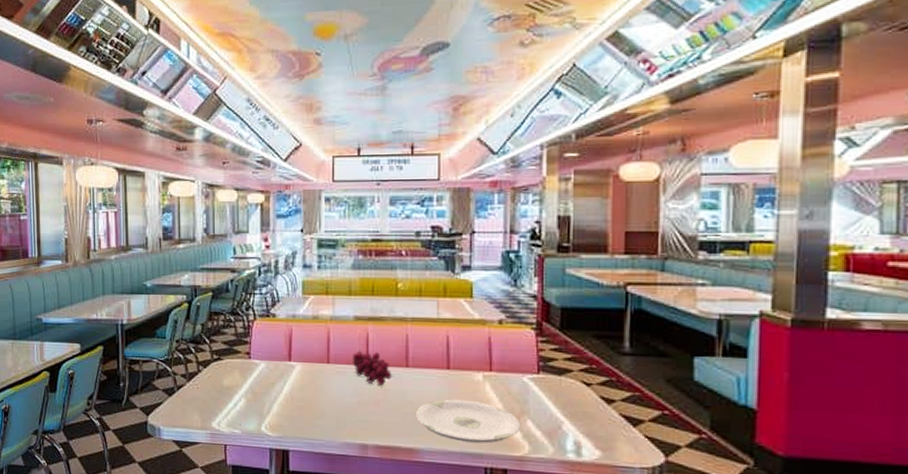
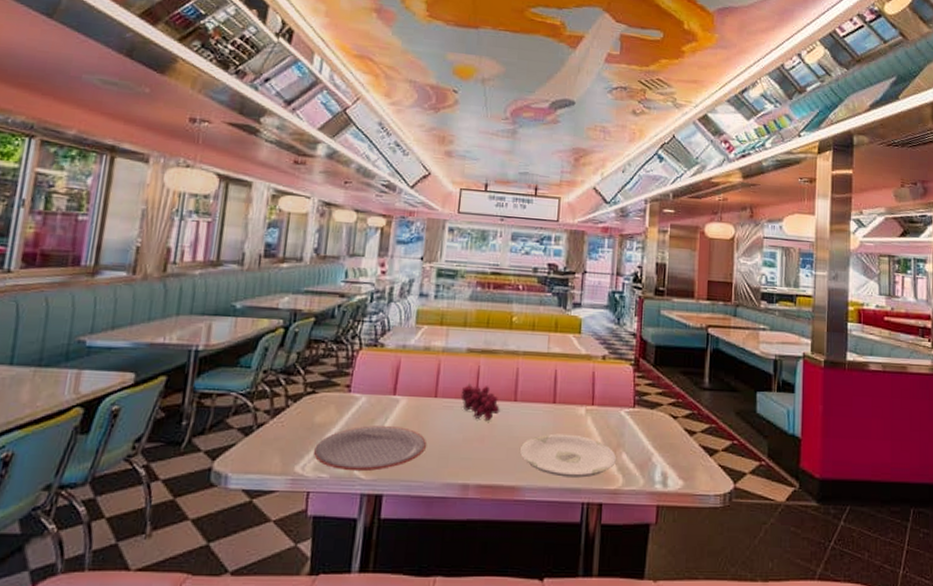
plate: none [226,388,325,429] -> present [314,425,427,472]

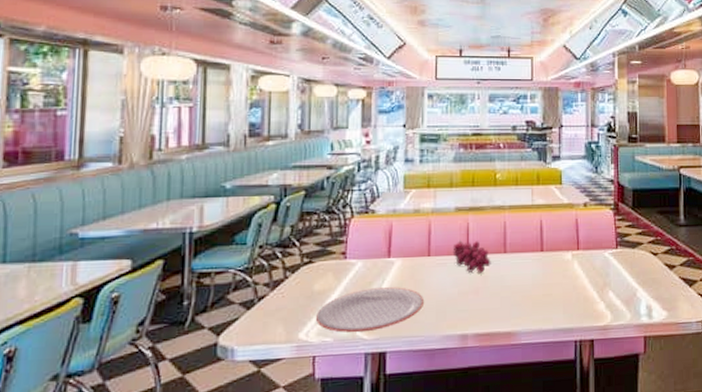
plate: present [520,433,616,478] -> none [514,278,603,319]

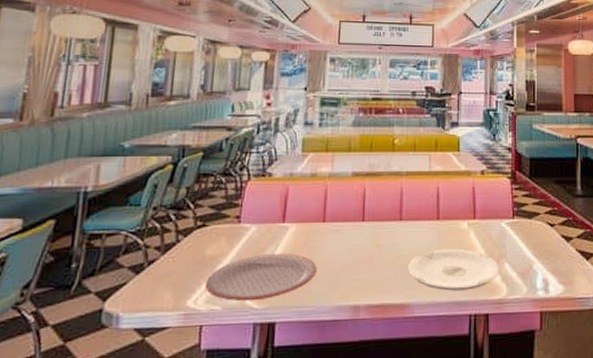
grapes: present [452,240,491,273] -> none [348,206,387,241]
plate: none [514,278,603,319] -> present [408,248,499,291]

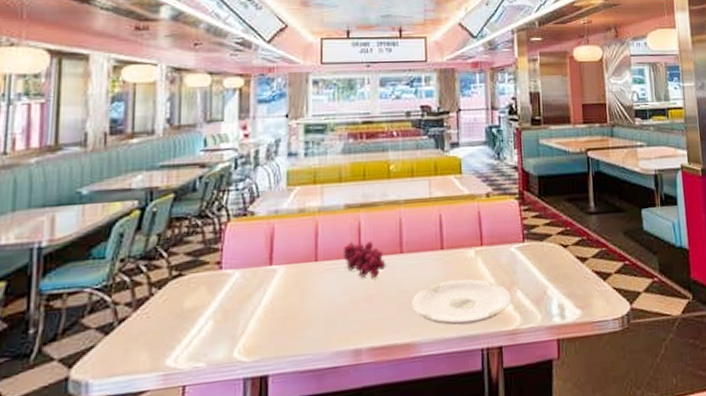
plate: present [206,253,318,301] -> none [187,298,312,356]
grapes: none [348,206,387,241] -> present [343,241,386,278]

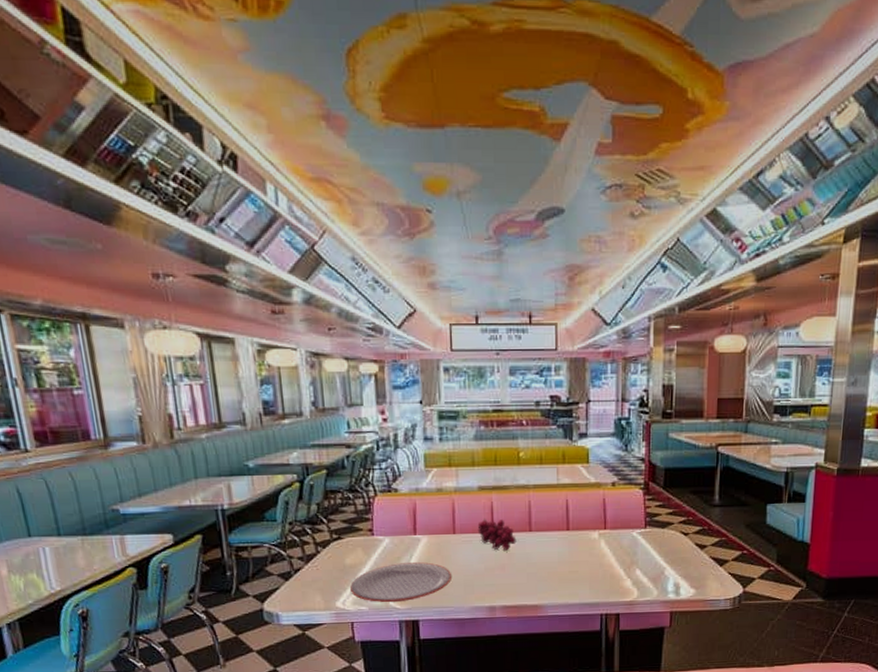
plate: none [187,298,312,356] -> present [350,561,453,603]
plate: present [412,279,511,326] -> none [540,556,630,594]

